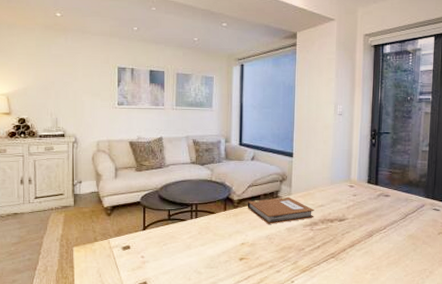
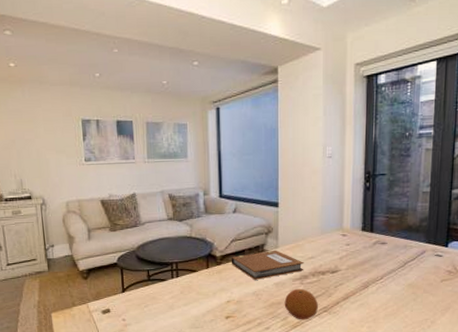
fruit: none [295,234,327,265] -> present [284,288,319,320]

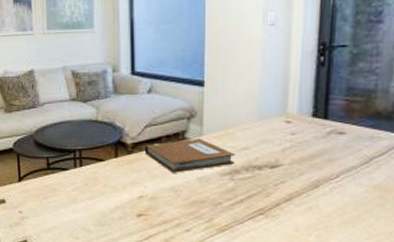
fruit: present [284,288,319,320] -> none [209,185,253,223]

